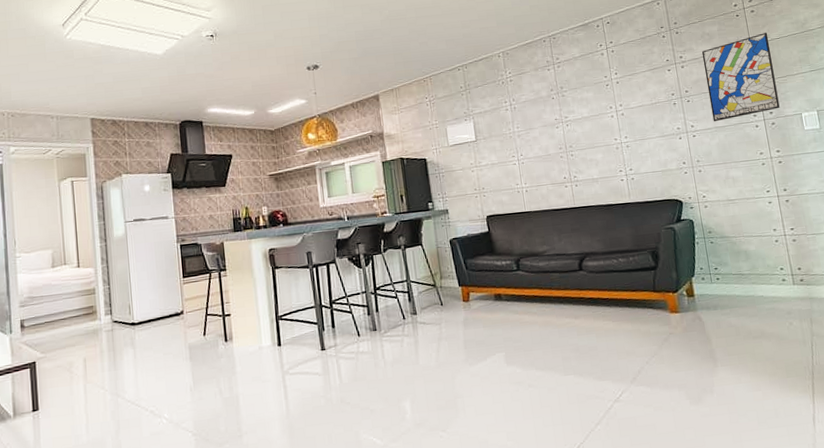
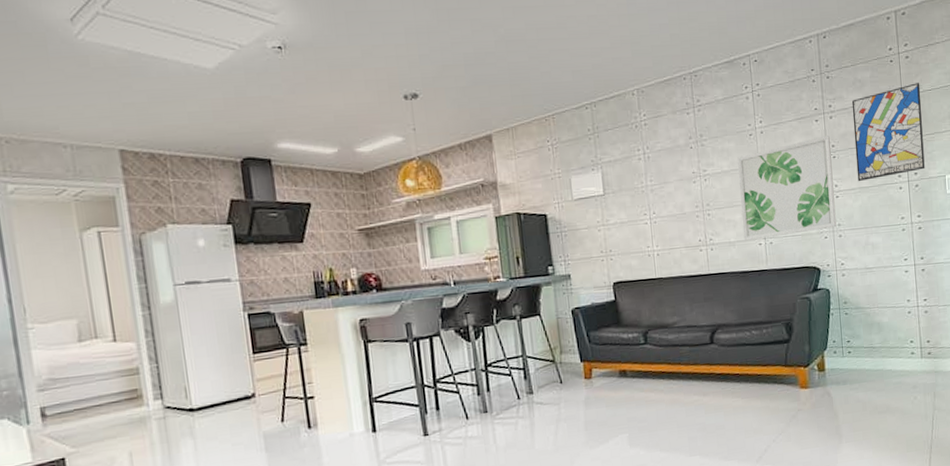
wall art: none [595,83,696,178] -> present [736,136,837,241]

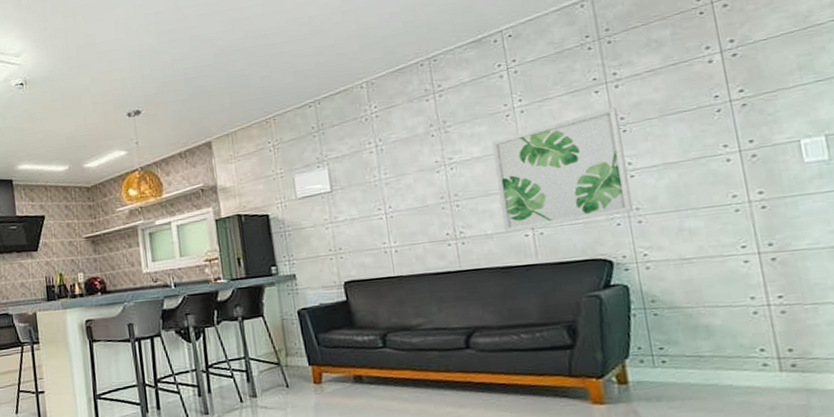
wall art: present [852,83,925,182] -> none [646,33,766,157]

